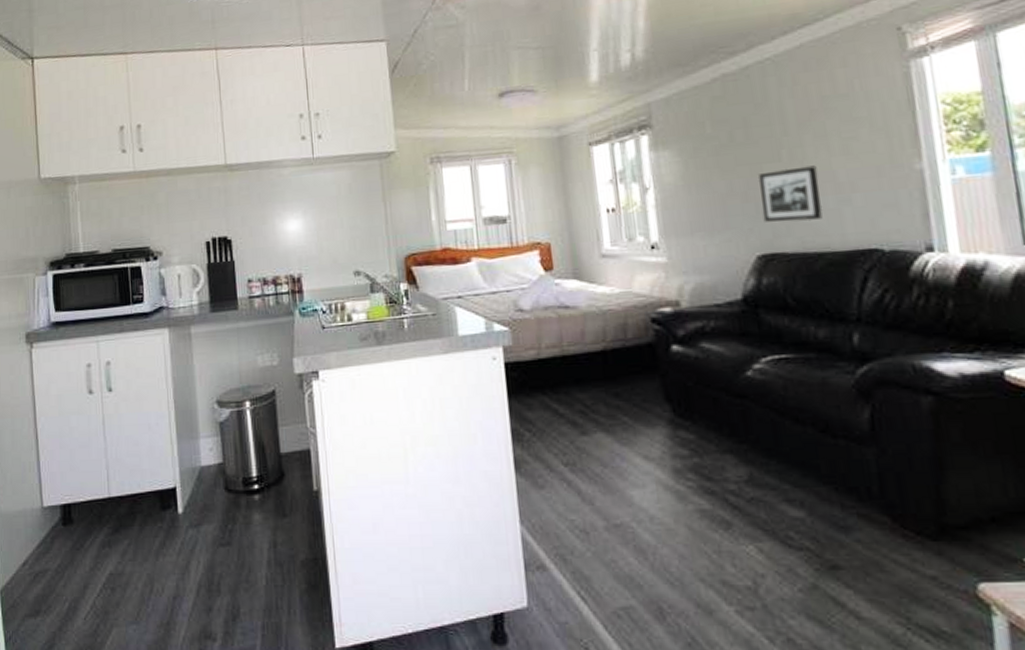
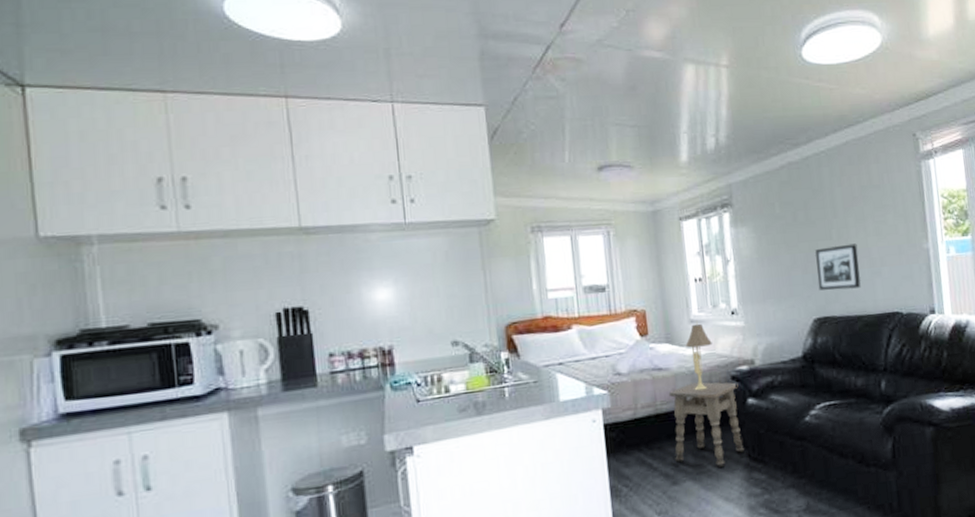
side table: none [576,323,668,420] -> present [668,382,744,467]
table lamp: none [596,255,628,333] -> present [685,321,712,391]

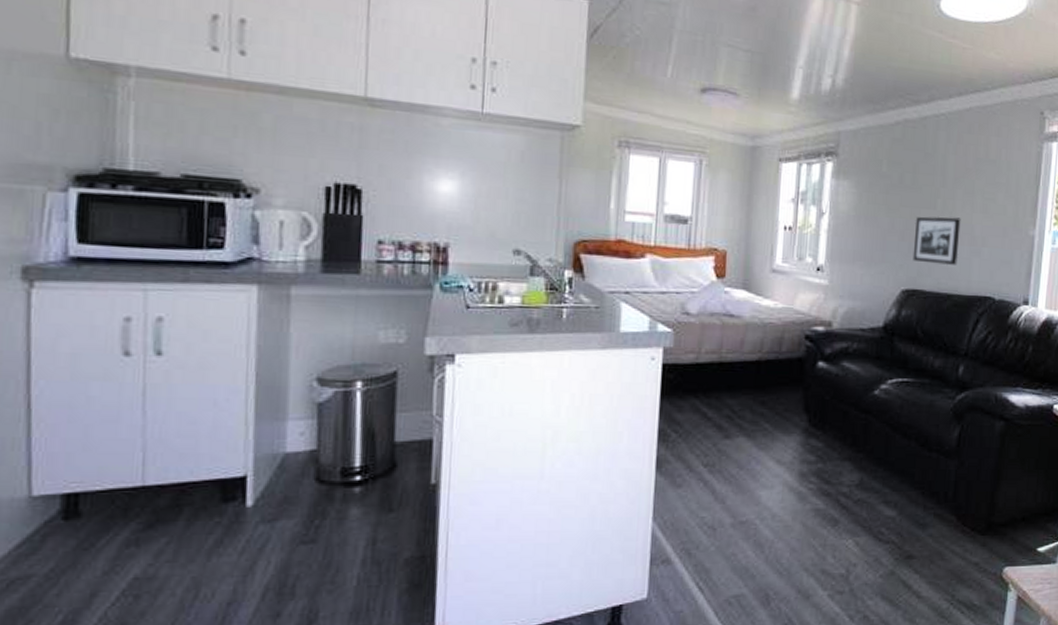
side table: present [668,382,744,467] -> none [732,335,811,428]
table lamp: present [685,321,712,391] -> none [762,271,791,345]

